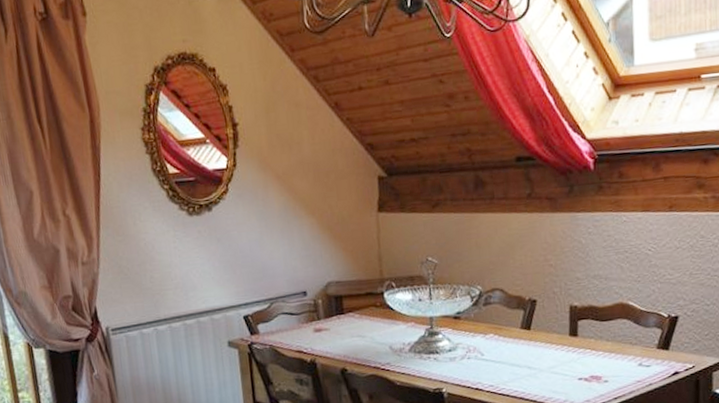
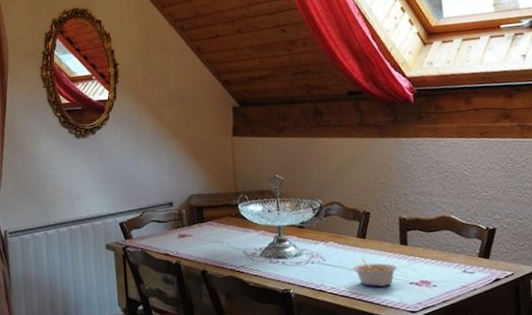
legume: none [514,352,566,384] -> present [352,258,398,287]

